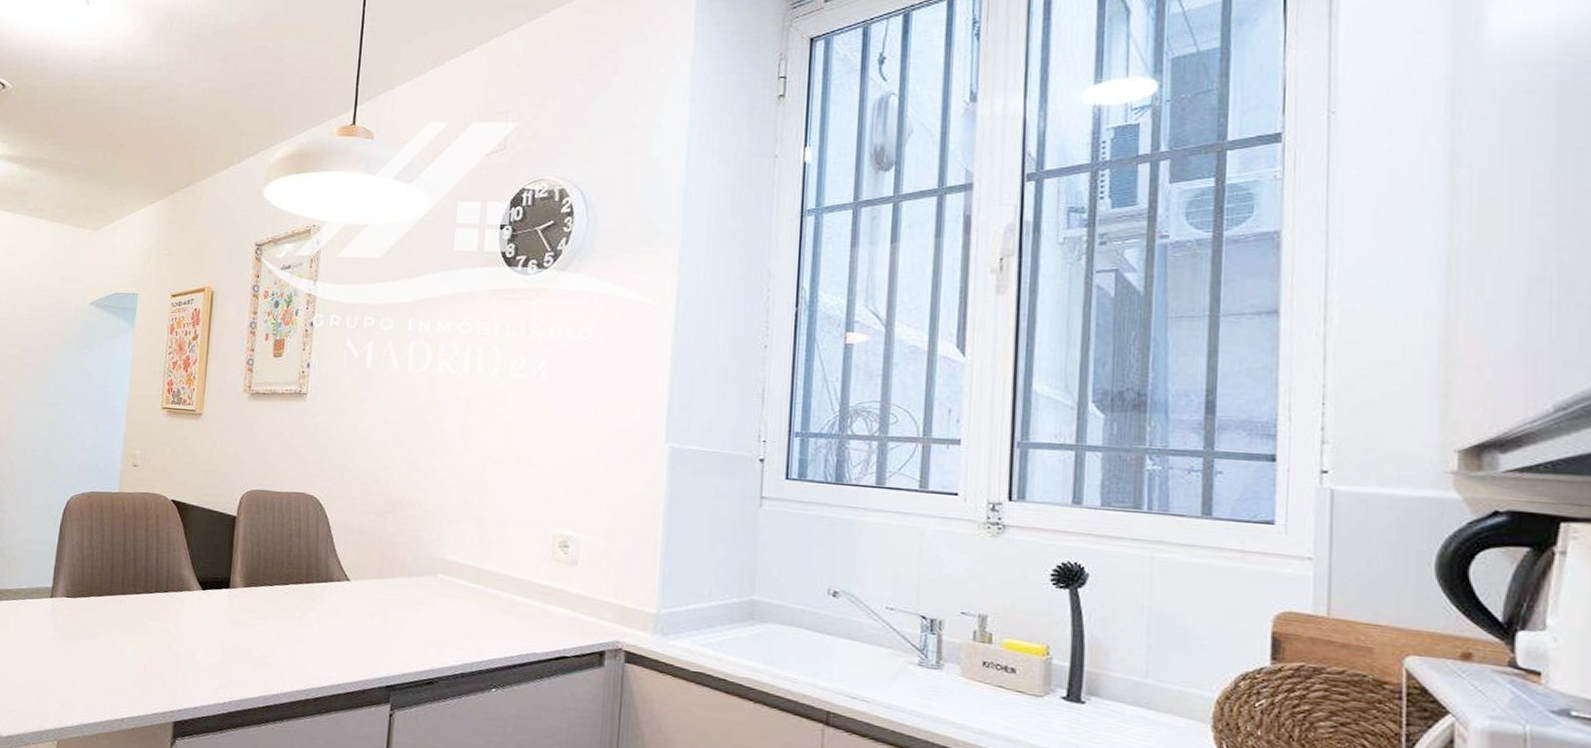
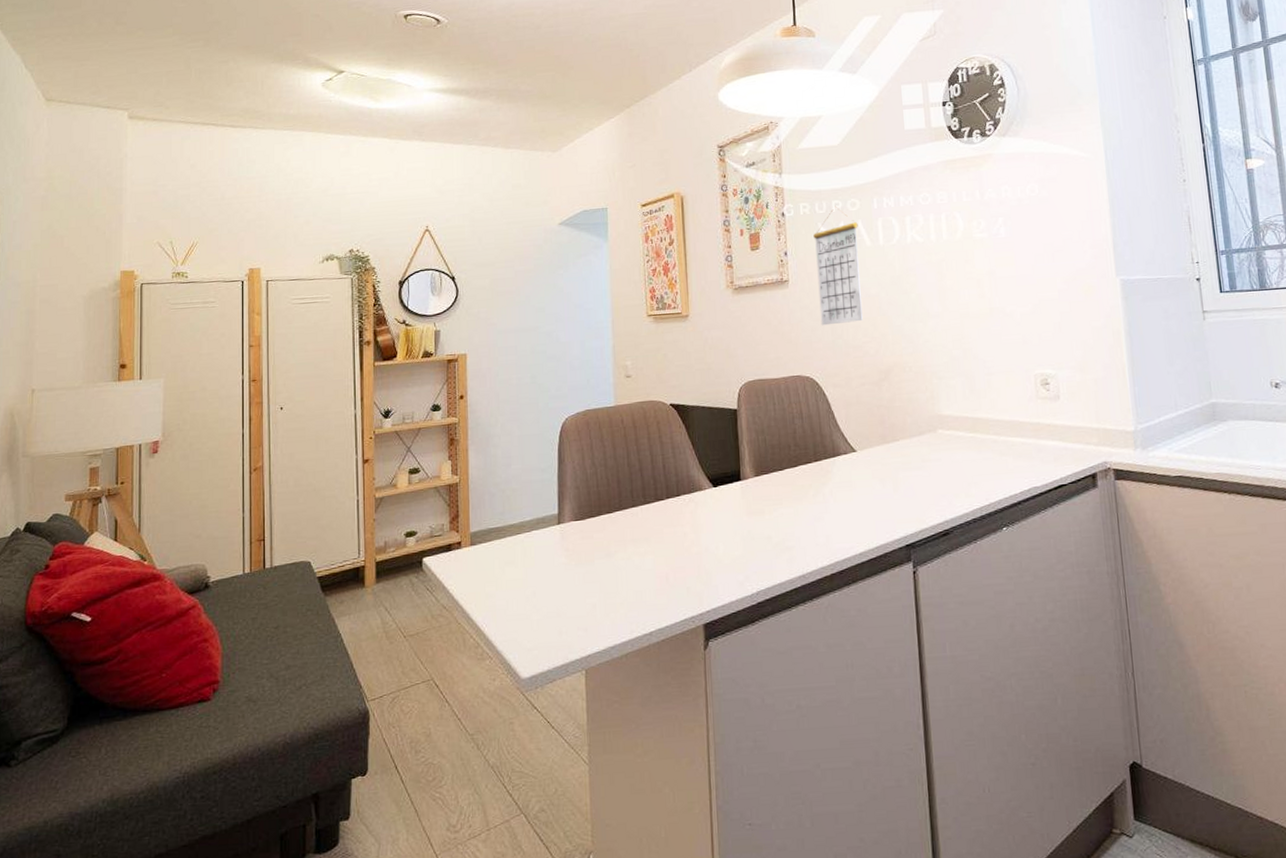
calendar: none [333,322,388,448] -> present [813,206,863,326]

